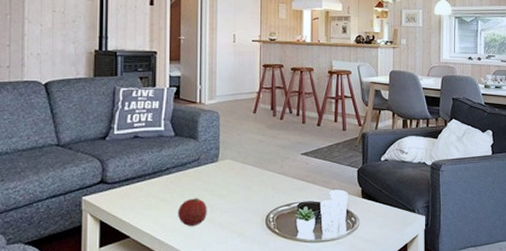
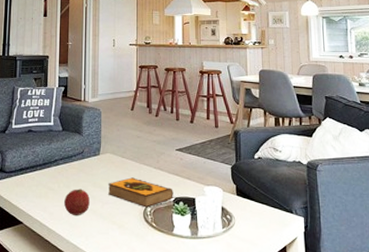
hardback book: none [228,184,298,214] -> present [108,177,173,208]

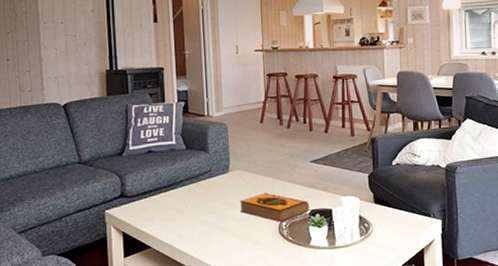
fruit: present [64,189,90,215] -> none [194,208,222,236]

